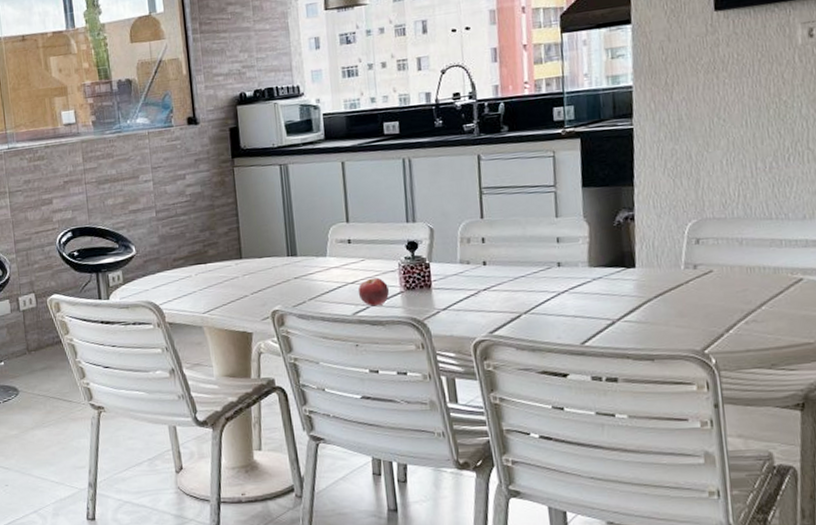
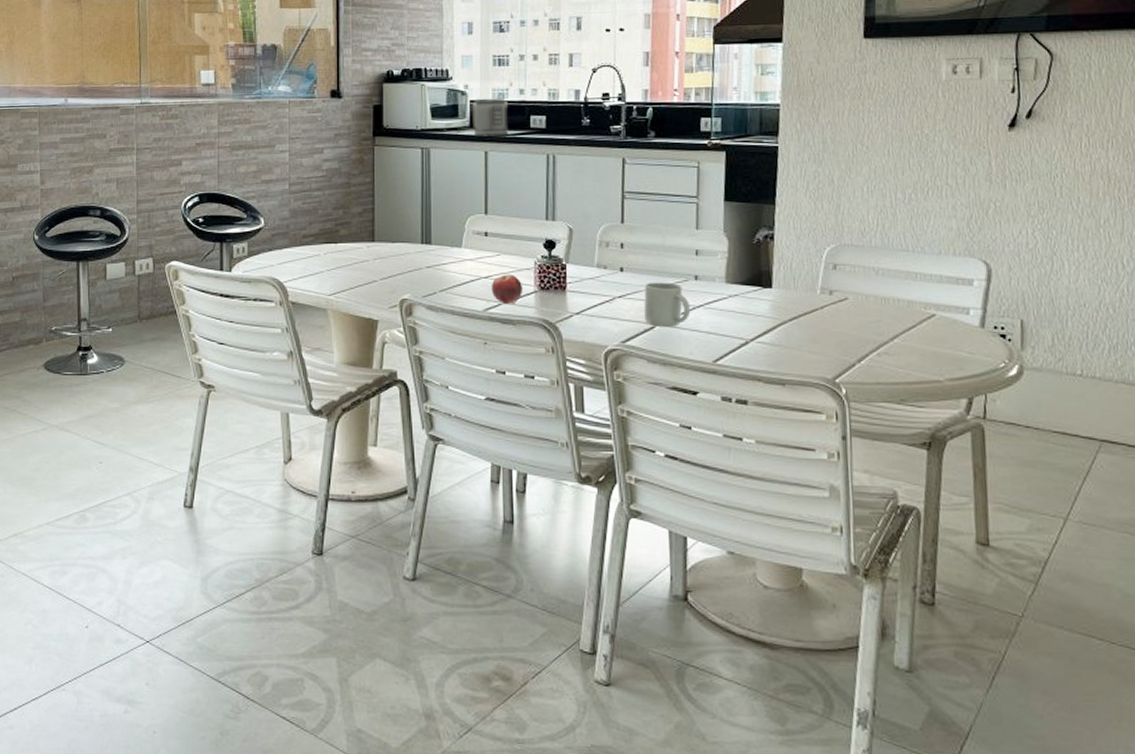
toaster: none [326,108,363,149] -> present [472,98,508,137]
mug: none [508,271,556,315] -> present [644,282,691,327]

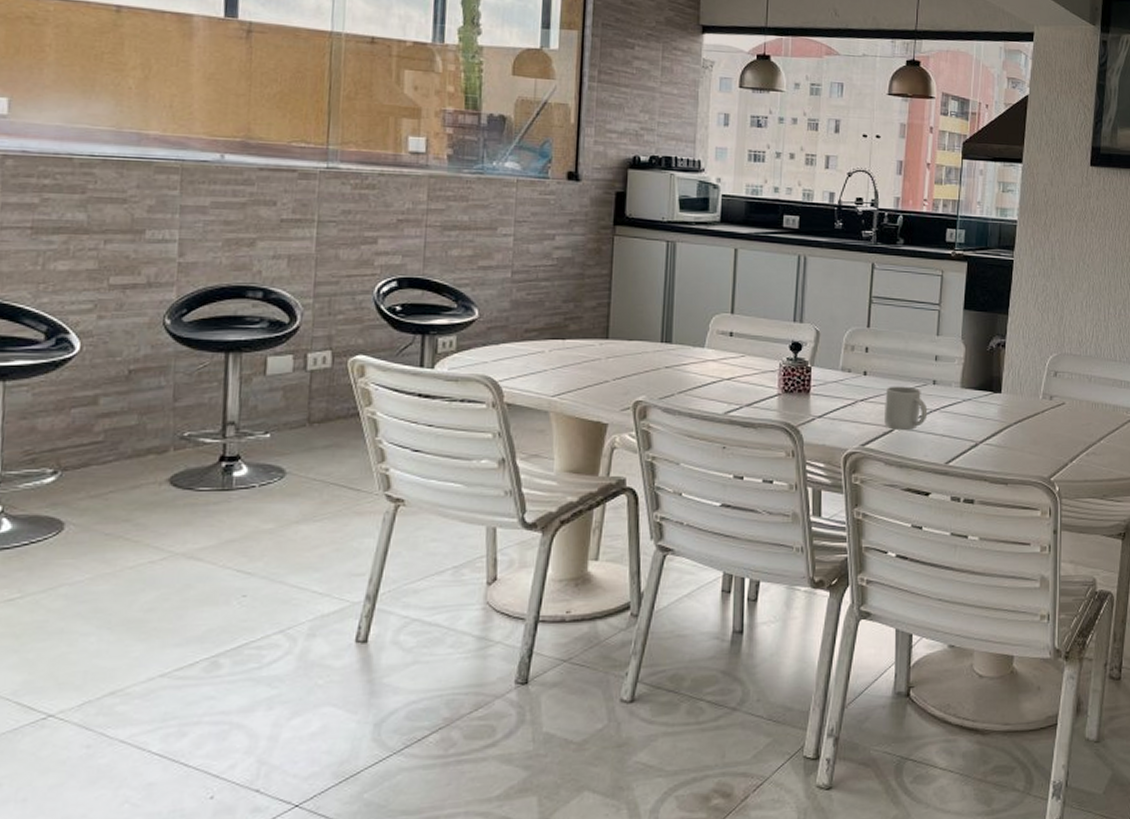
toaster: present [472,98,508,137] -> none [723,193,761,234]
fruit: present [491,274,522,304] -> none [733,376,766,407]

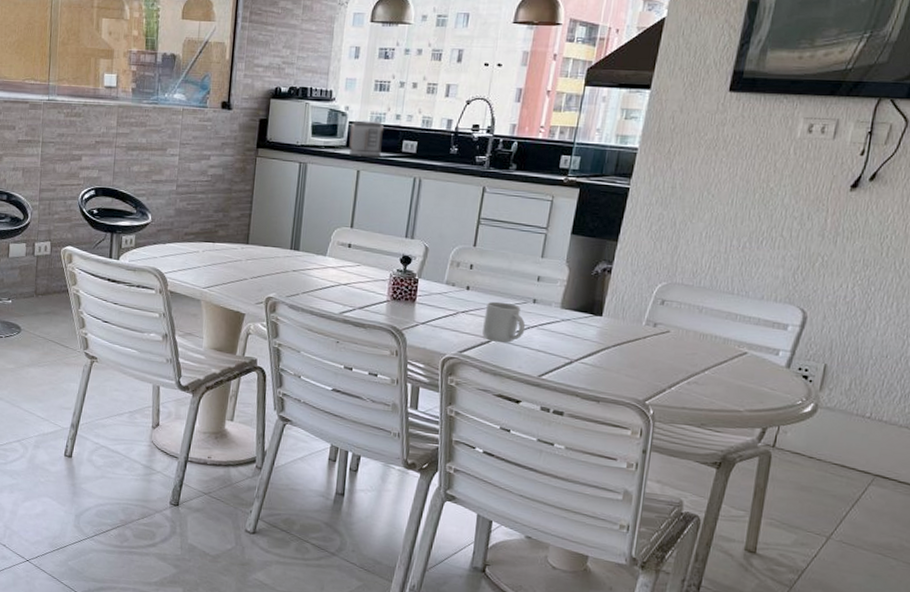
toaster: none [723,193,761,234] -> present [349,120,383,158]

